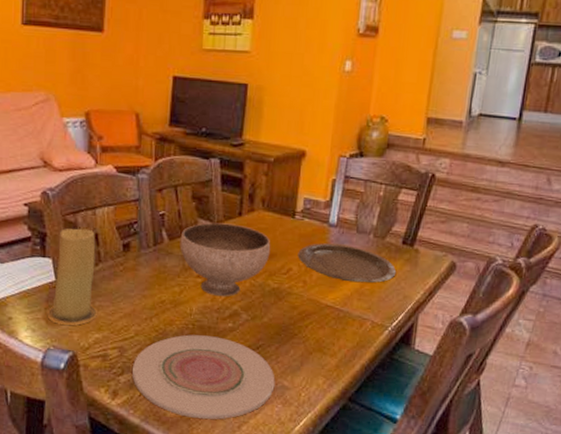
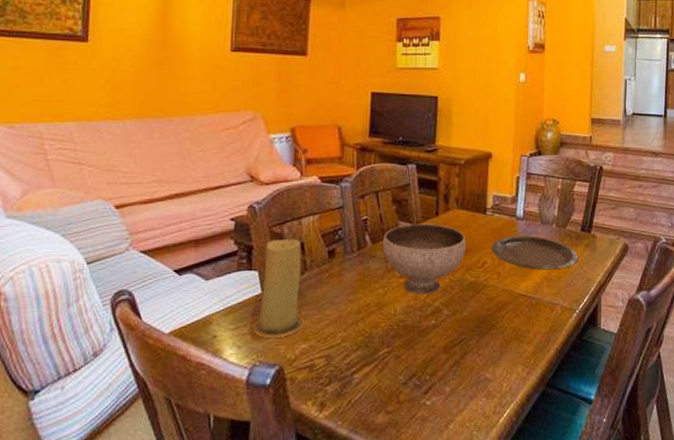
plate: present [131,334,275,420] -> none [339,335,478,422]

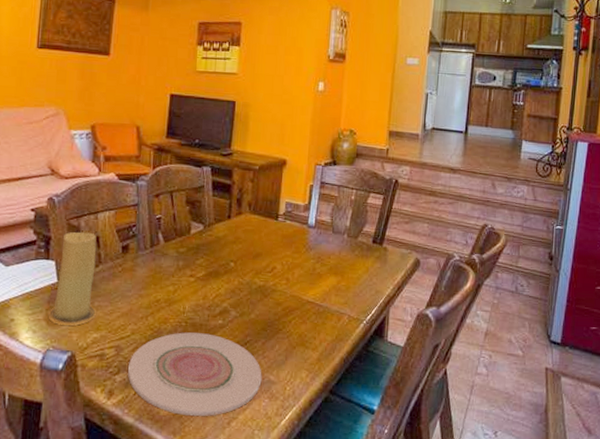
plate: none [339,335,478,422] -> present [127,332,262,416]
bowl: present [382,224,466,295] -> none [174,225,257,295]
plate: present [491,235,579,270] -> none [281,243,369,280]

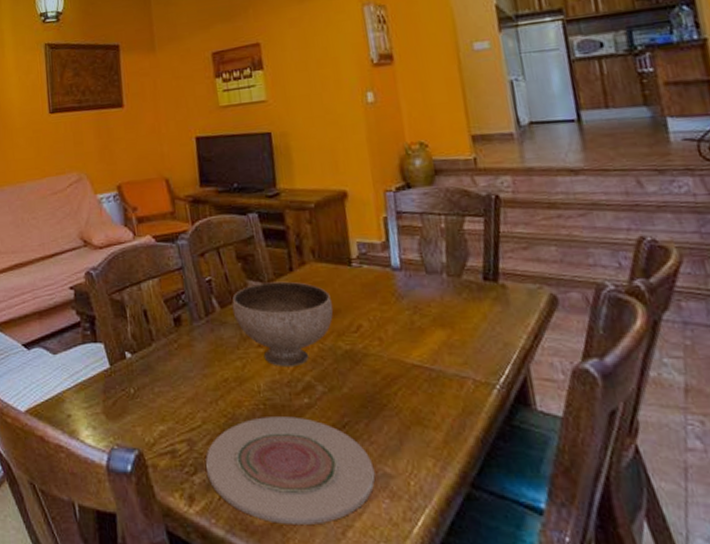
candle: present [48,232,96,326] -> none [105,306,158,419]
bowl: none [174,225,257,295] -> present [232,281,334,368]

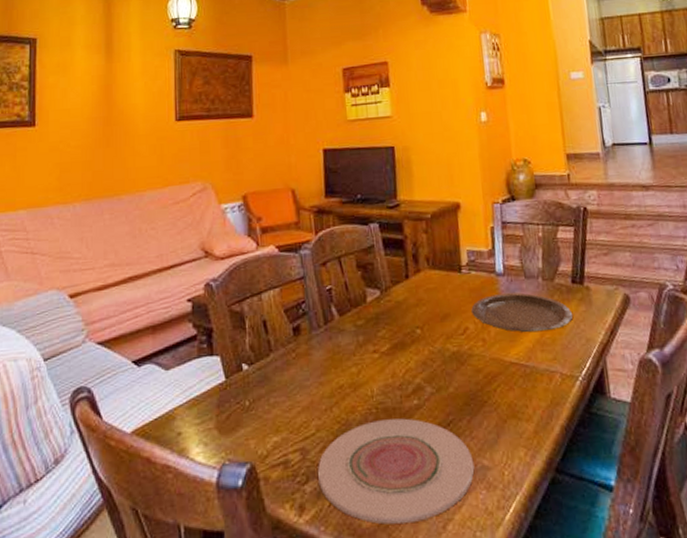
bowl: present [232,281,334,368] -> none [350,288,444,371]
plate: none [364,289,487,334] -> present [471,293,574,333]

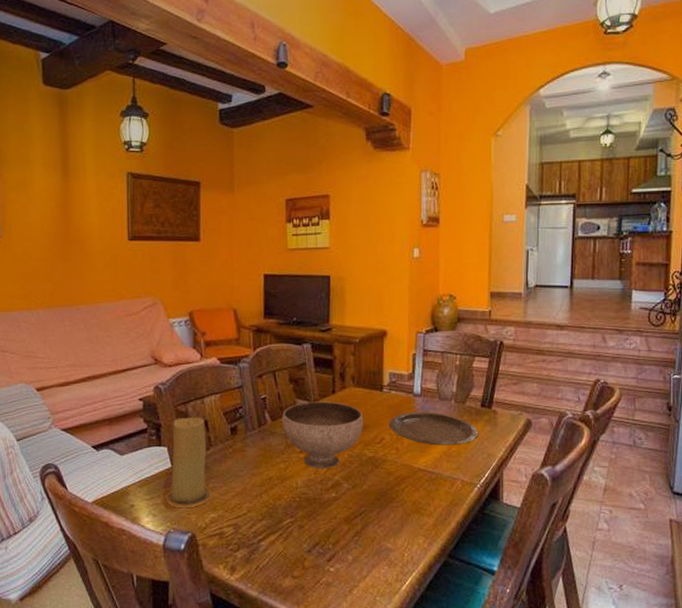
candle: none [219,317,273,433] -> present [165,417,212,509]
plate: present [317,418,475,525] -> none [247,507,379,586]
bowl: none [350,288,444,371] -> present [282,401,364,469]

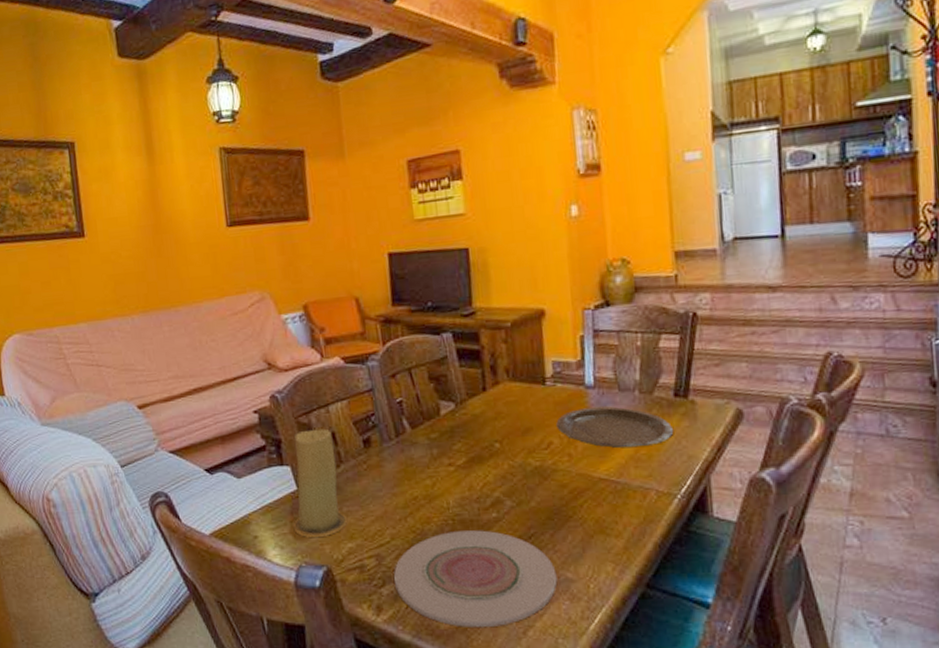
plate: none [247,507,379,586] -> present [393,530,558,627]
bowl: present [282,401,364,469] -> none [423,401,525,484]

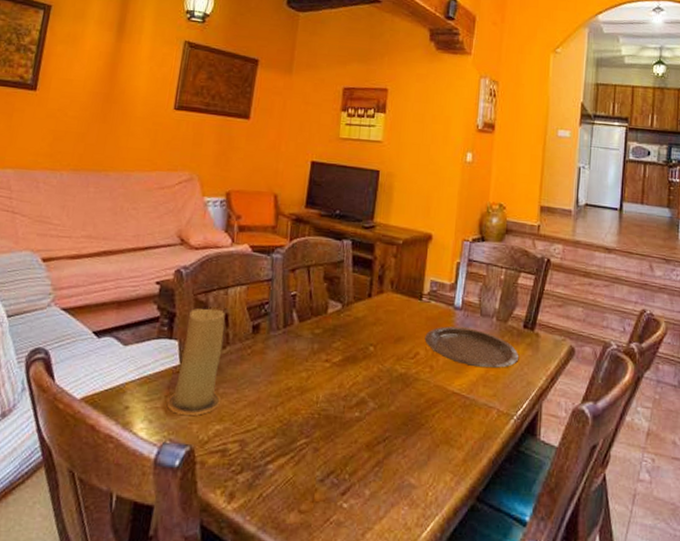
plate: present [393,530,558,627] -> none [251,425,402,526]

